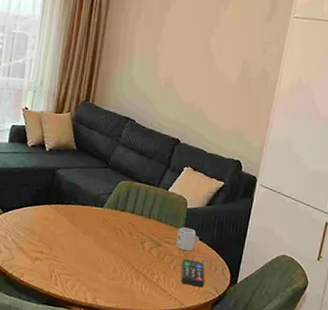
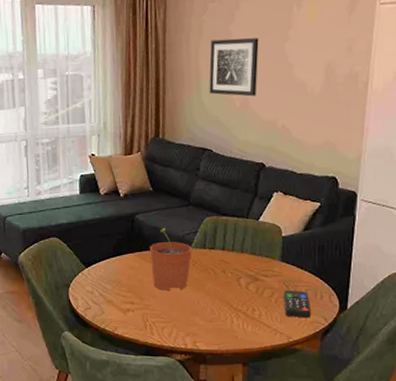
plant pot: none [64,185,105,245] -> present [150,227,192,291]
wall art: none [139,23,188,79] -> present [209,38,259,97]
cup: present [175,227,200,251] -> none [274,257,300,282]

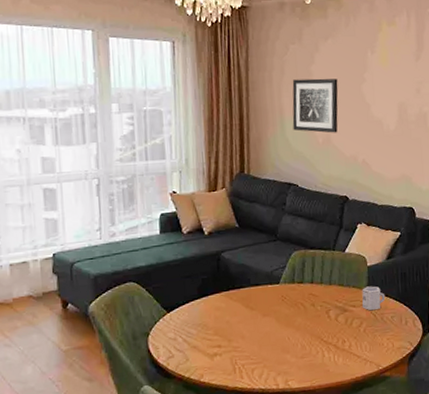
plant pot: present [150,227,192,291] -> none [237,264,281,330]
cup: none [274,257,300,282] -> present [362,286,386,311]
remote control: present [284,290,311,318] -> none [371,318,398,345]

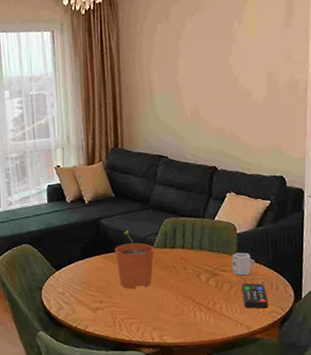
plant pot: none [237,264,281,330] -> present [115,230,154,289]
wall art: present [292,78,338,133] -> none [160,53,206,107]
remote control: none [371,318,398,345] -> present [241,283,268,309]

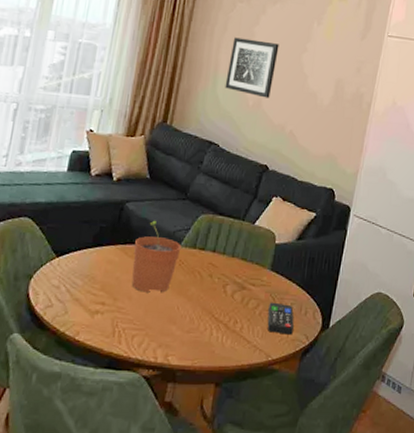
wall art: none [160,53,206,107] -> present [225,37,279,99]
cup: present [231,252,256,276] -> none [262,266,289,294]

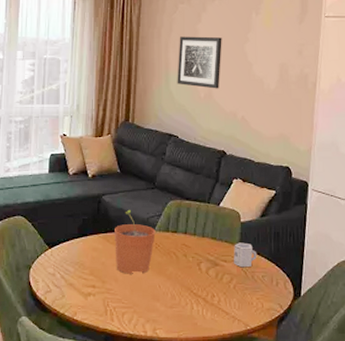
cup: none [262,266,289,294] -> present [233,242,257,268]
remote control: present [267,302,294,335] -> none [242,275,267,305]

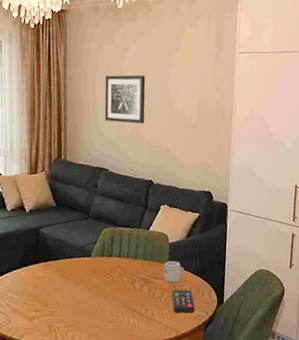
plant pot: present [115,209,156,274] -> none [54,239,92,297]
remote control: none [242,275,267,305] -> present [172,289,195,314]

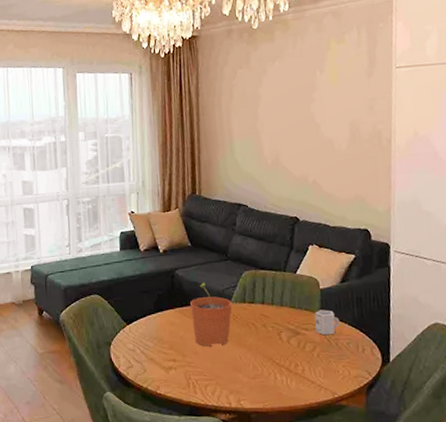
plant pot: none [54,239,92,297] -> present [190,282,232,347]
wall art: present [104,75,146,124] -> none [240,100,287,154]
remote control: present [172,289,195,314] -> none [325,343,354,373]

